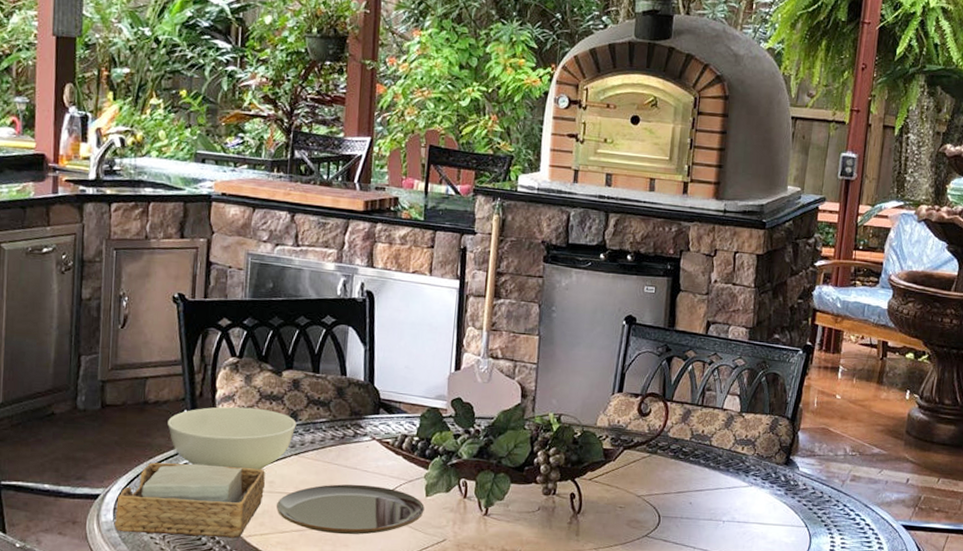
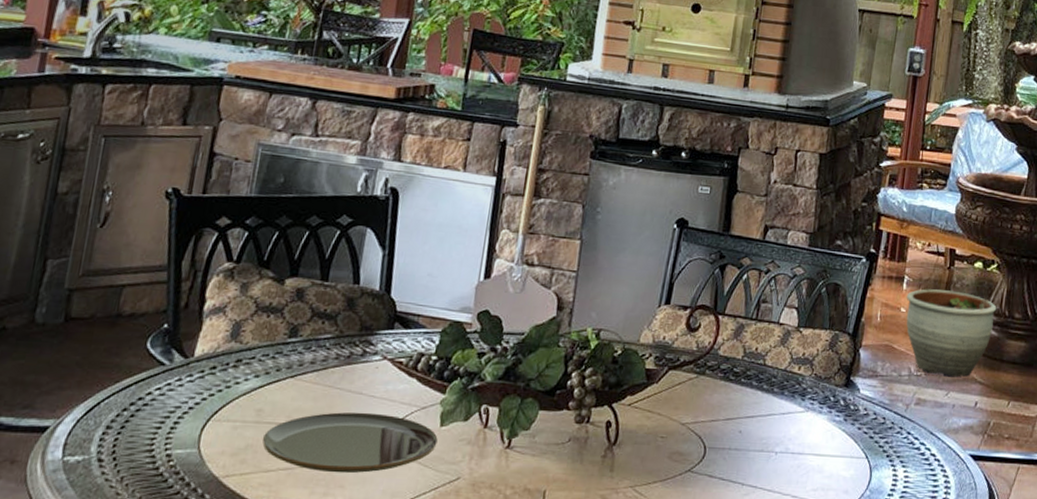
napkin holder: present [114,462,265,538] -> none [62,387,254,479]
bowl: present [168,406,297,470] -> none [142,320,297,396]
planter pot: none [841,378,928,457] -> present [906,289,997,377]

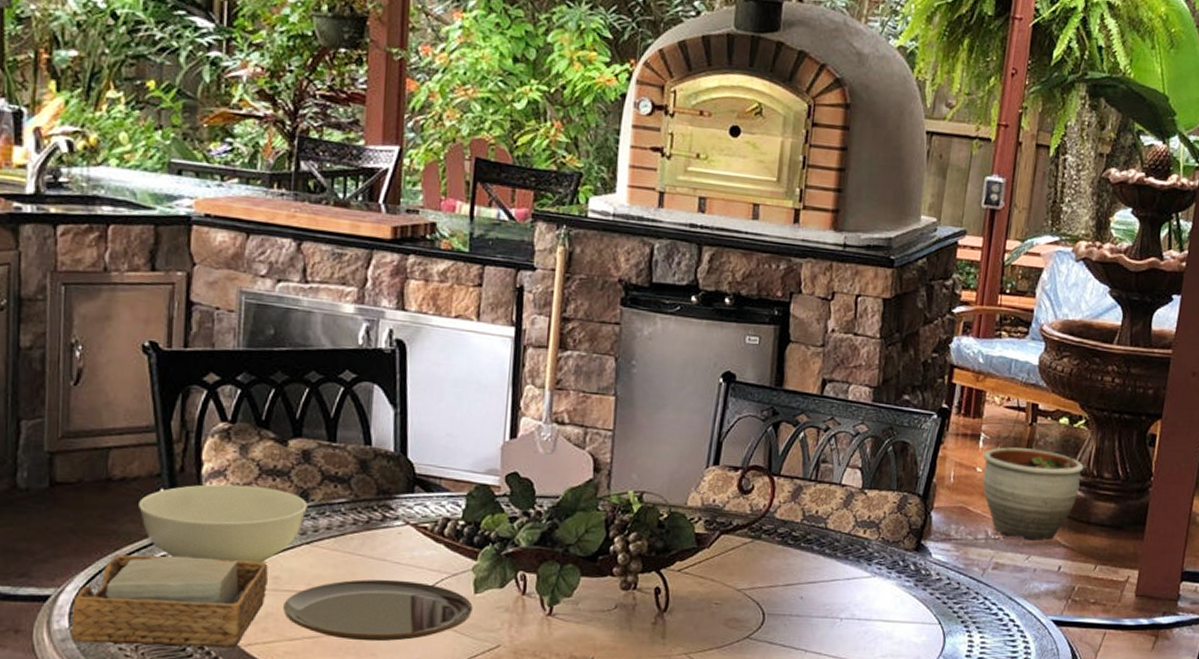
napkin holder: none [62,387,254,479] -> present [70,554,268,648]
bowl: none [142,320,297,396] -> present [139,484,308,563]

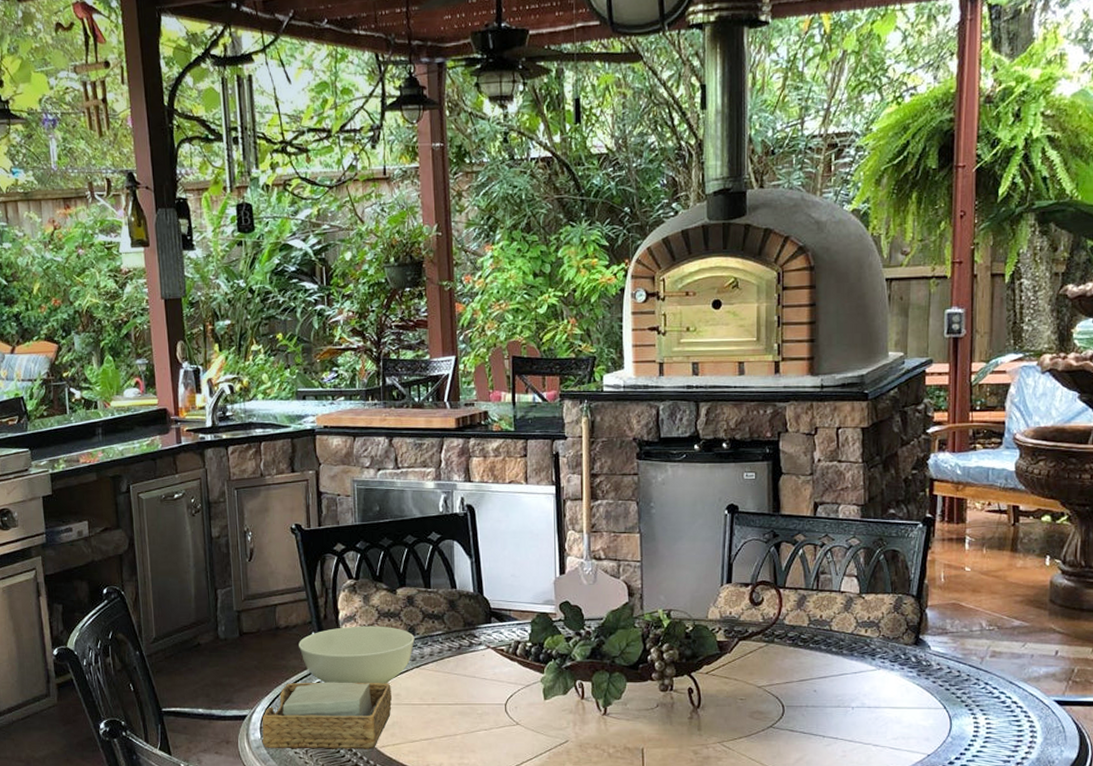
plate: present [283,579,473,642] -> none [405,692,544,741]
planter pot: present [982,447,1084,541] -> none [969,546,1071,629]

